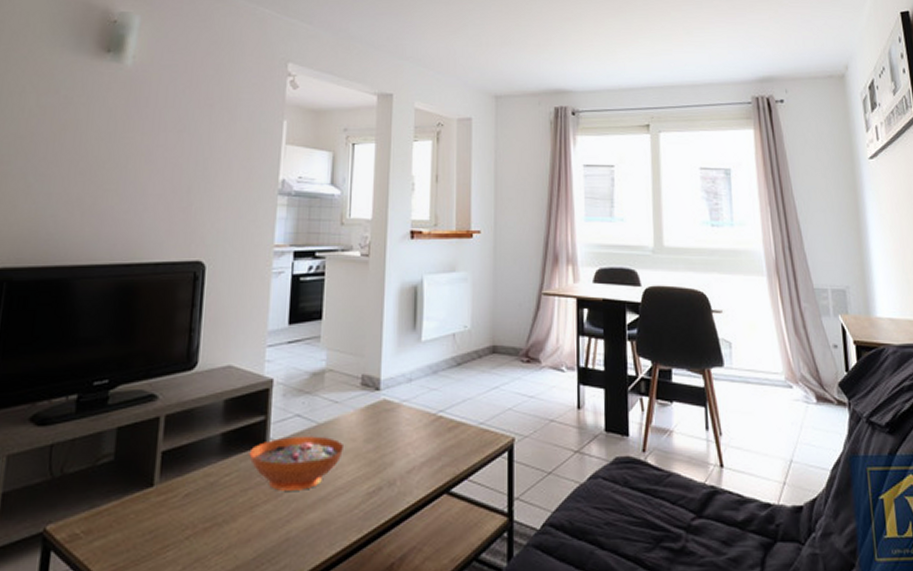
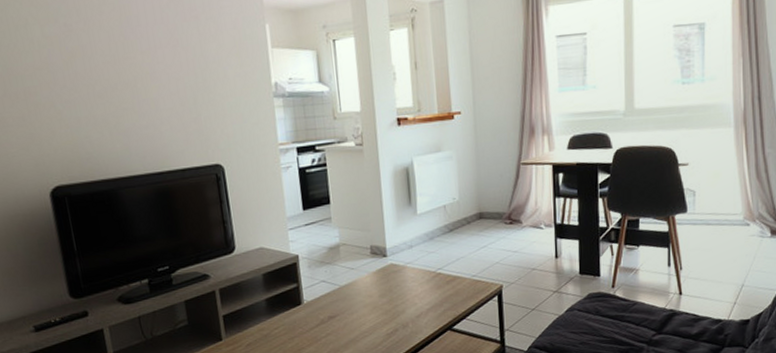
decorative bowl: present [249,436,343,491] -> none [289,295,363,337]

